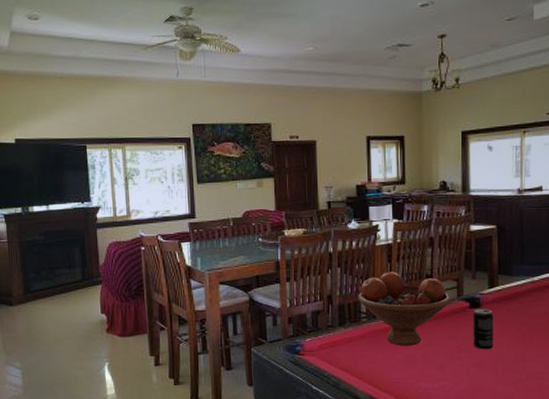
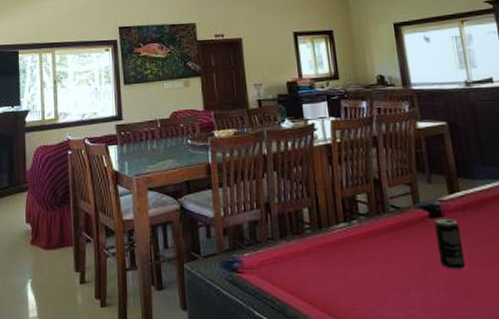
fruit bowl: present [358,271,450,346] -> none [299,175,406,263]

